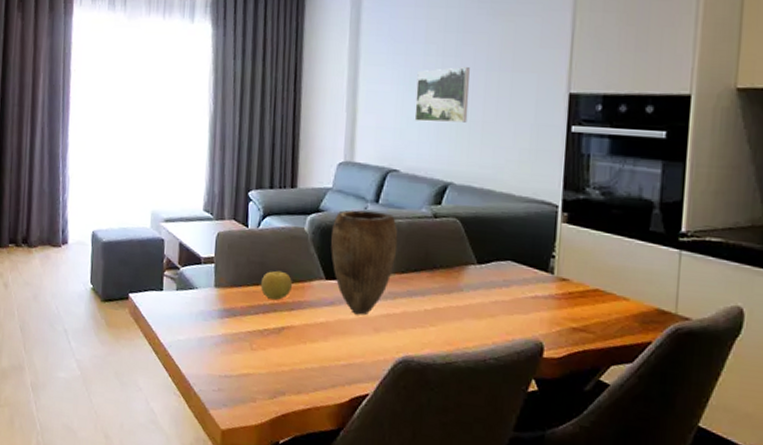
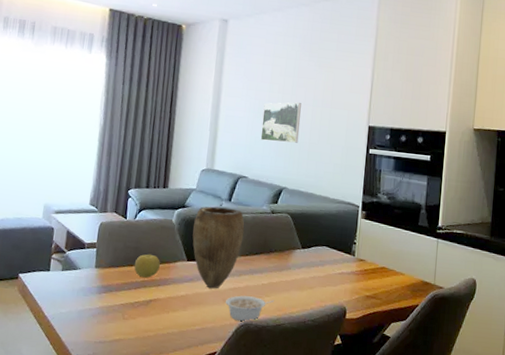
legume: none [378,324,441,358] -> present [226,295,274,322]

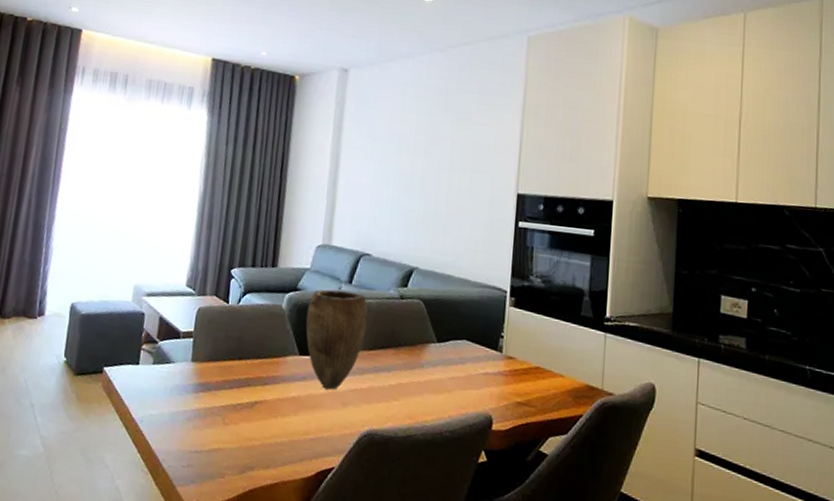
fruit: present [134,254,160,278] -> none [236,346,268,375]
legume: present [226,295,274,322] -> none [345,398,403,432]
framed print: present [260,102,301,143] -> none [386,165,436,214]

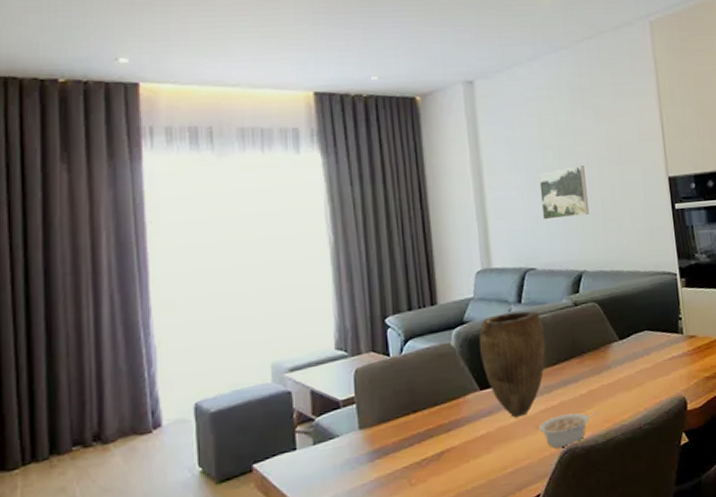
legume: none [345,398,403,432] -> present [539,411,598,449]
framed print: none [386,165,436,214] -> present [539,165,590,220]

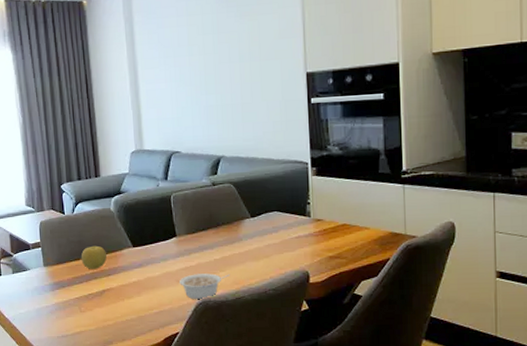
fruit: none [411,393,446,426] -> present [81,245,107,269]
vase: present [478,311,546,418] -> none [132,187,187,271]
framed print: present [539,165,590,220] -> none [185,61,230,110]

